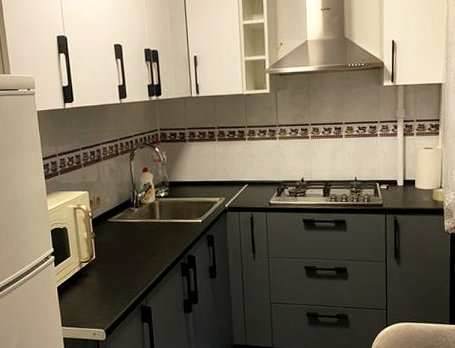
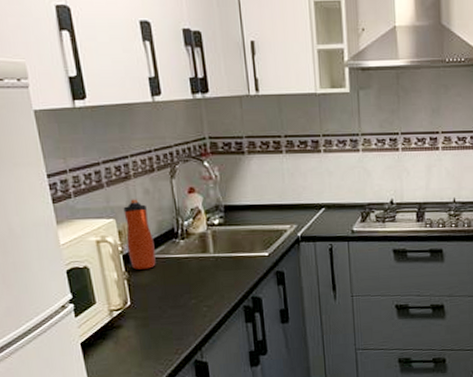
water bottle: none [94,176,116,231] -> present [123,199,156,270]

